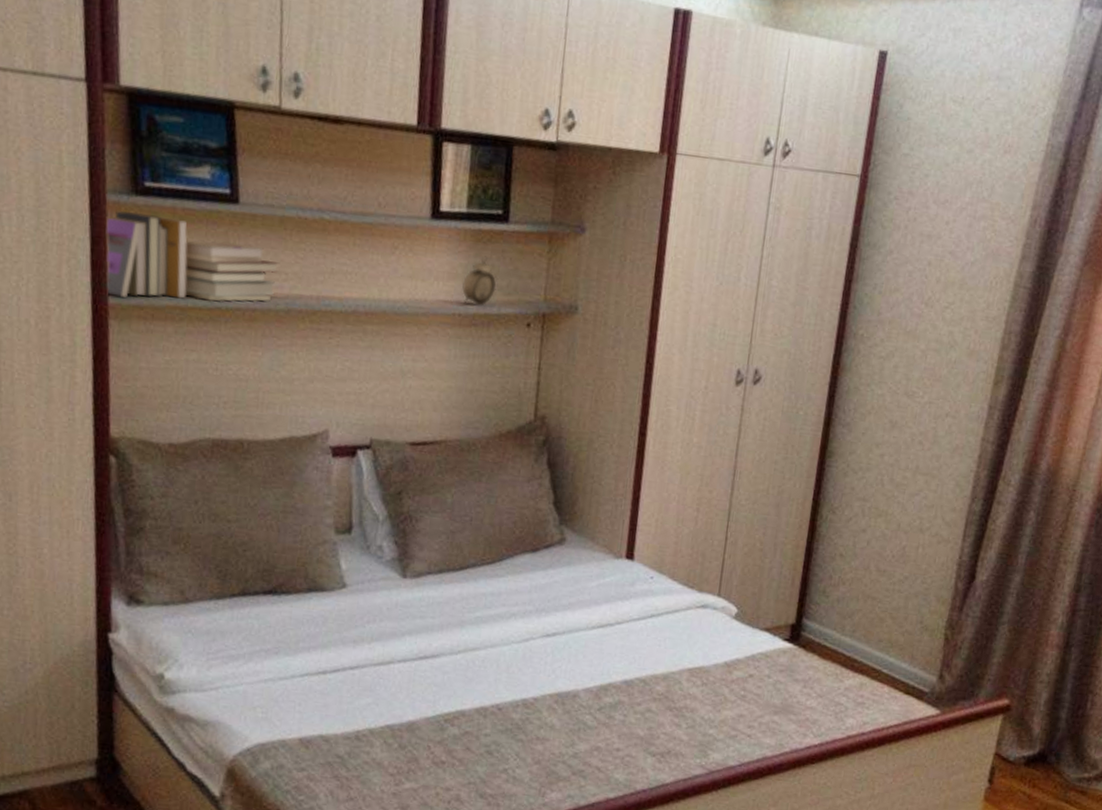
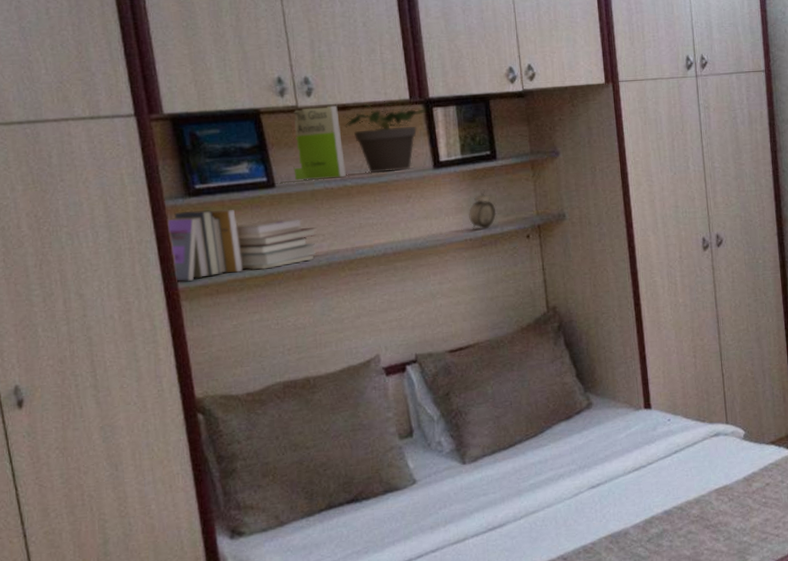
book: none [263,111,329,208] -> present [293,104,347,181]
potted plant: none [329,120,435,214] -> present [339,99,426,174]

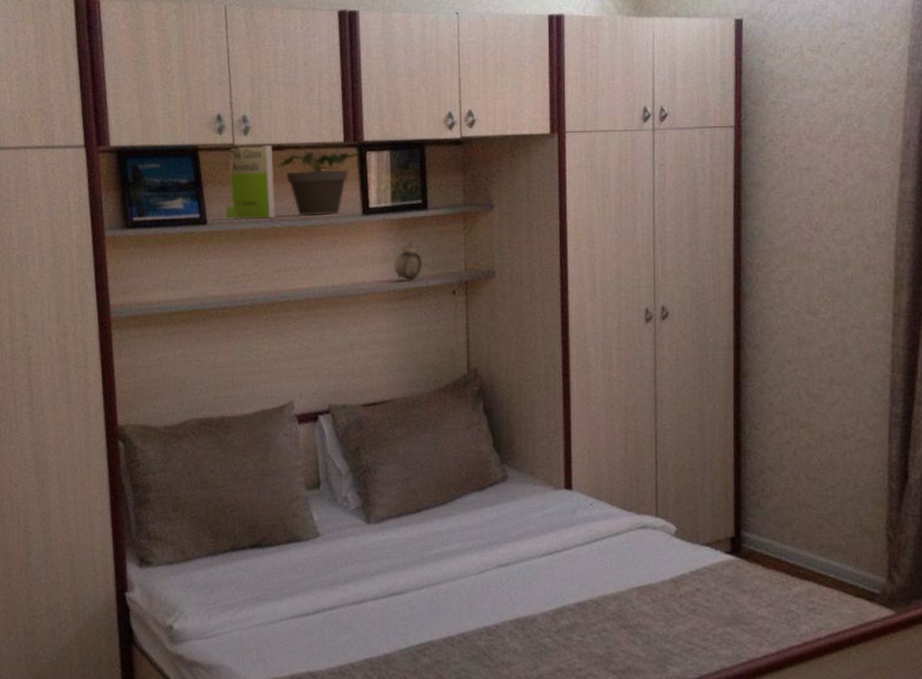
books: present [167,209,243,281] -> none [106,242,171,311]
books: present [235,218,317,270] -> none [167,256,242,305]

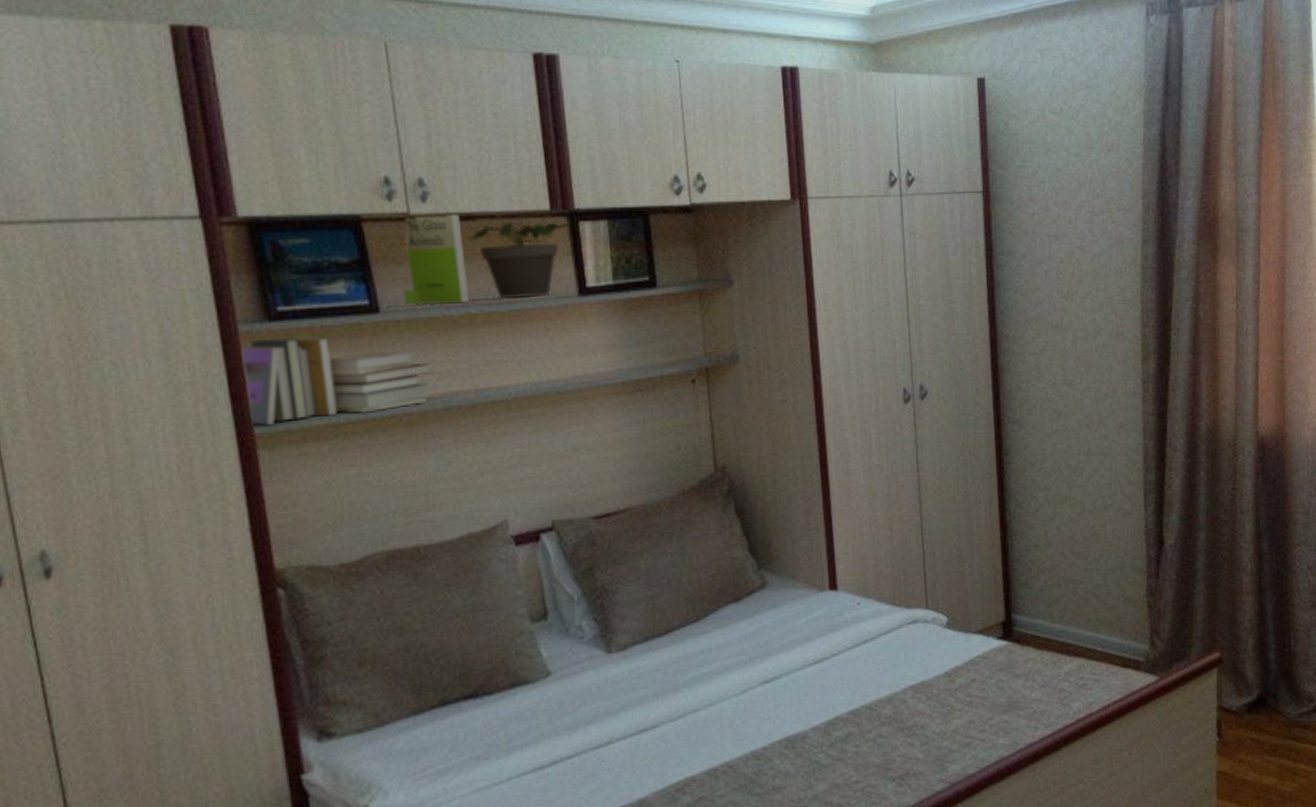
books: none [106,242,171,311] -> present [241,337,337,425]
books: none [167,256,242,305] -> present [328,351,431,414]
alarm clock: present [394,238,423,282] -> none [621,321,655,372]

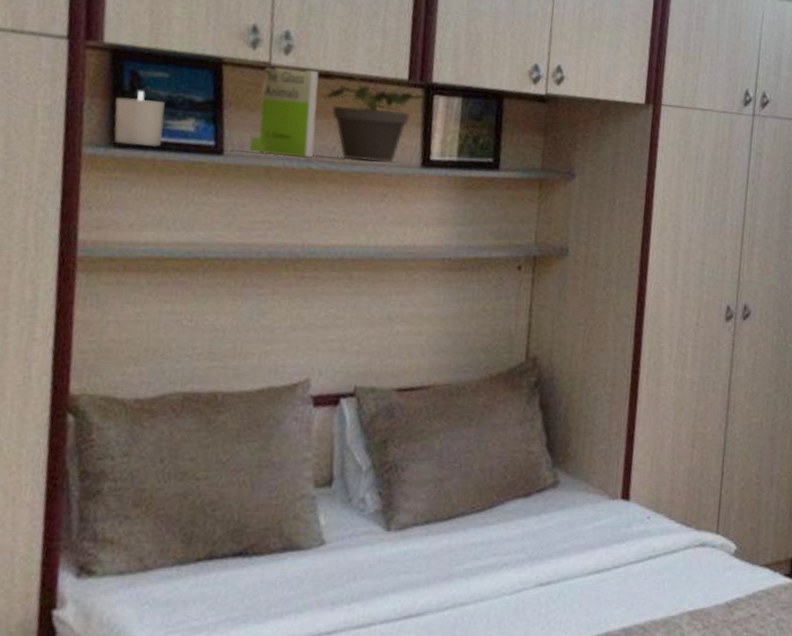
books: present [241,337,337,425] -> none [75,163,168,250]
candle: none [261,261,317,317] -> present [114,91,165,147]
books: present [328,351,431,414] -> none [161,191,263,252]

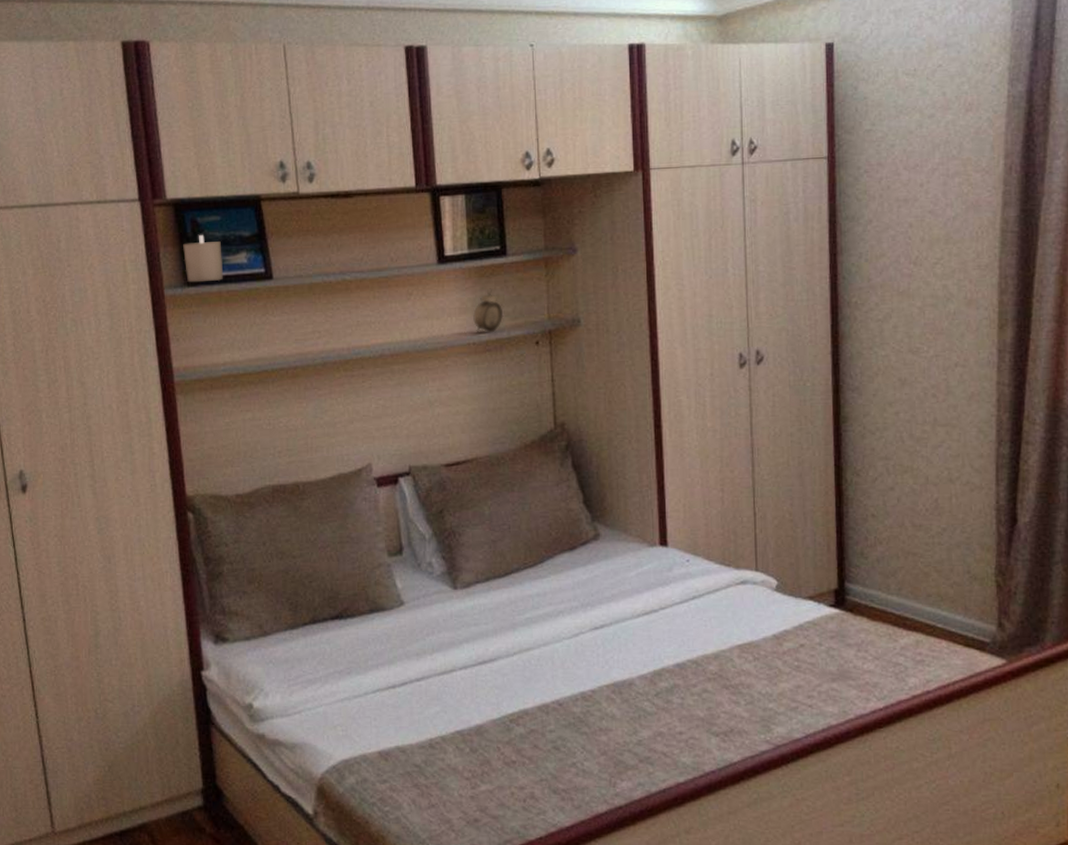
book: present [249,67,320,158] -> none [292,191,346,273]
potted plant: present [319,75,426,163] -> none [341,187,433,267]
alarm clock: none [452,200,487,251] -> present [473,287,504,334]

